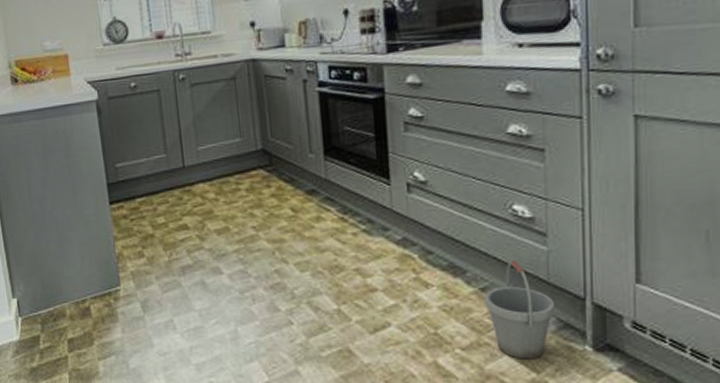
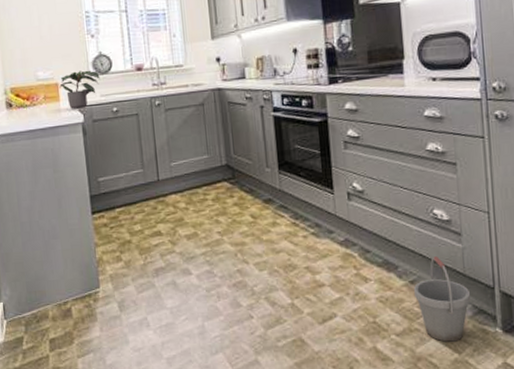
potted plant: none [69,38,115,85] -> present [59,70,100,109]

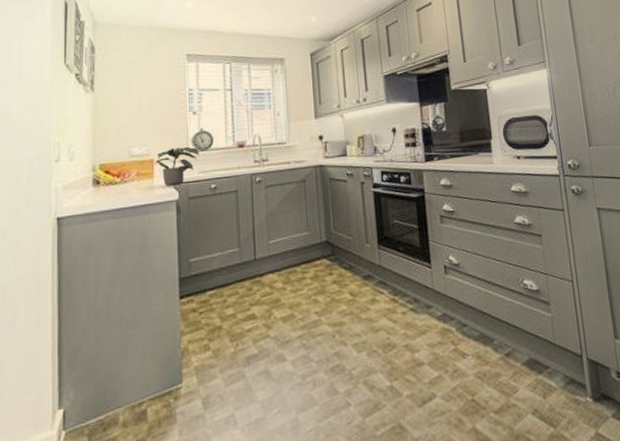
bucket: present [413,256,471,342] -> none [508,327,562,417]

